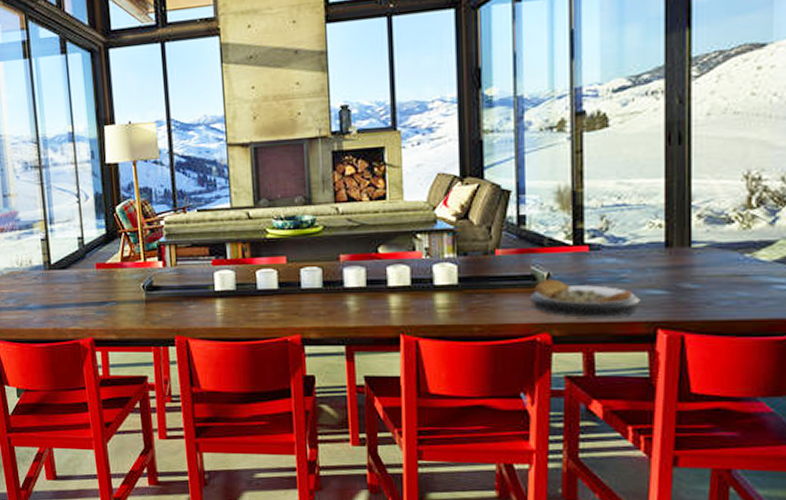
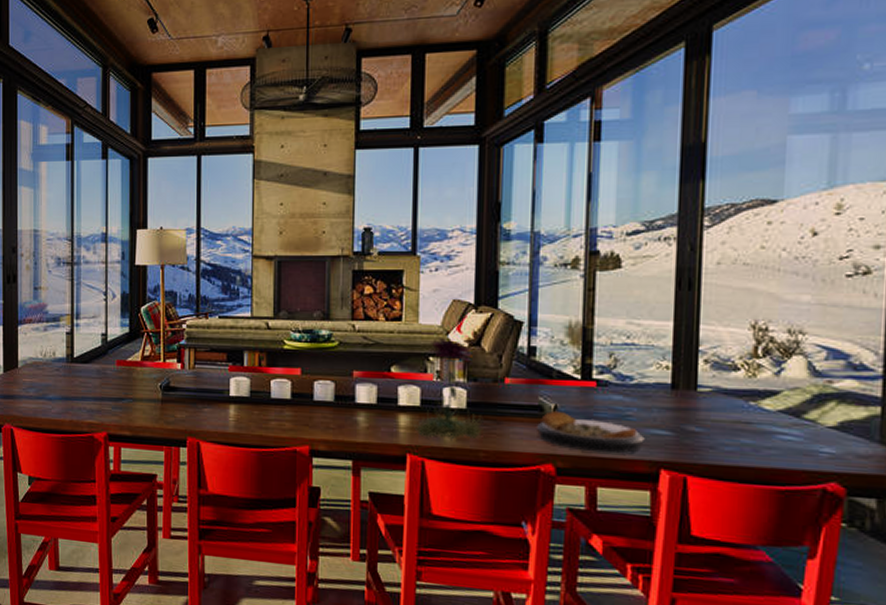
flower: none [402,213,478,317] -> present [411,336,485,440]

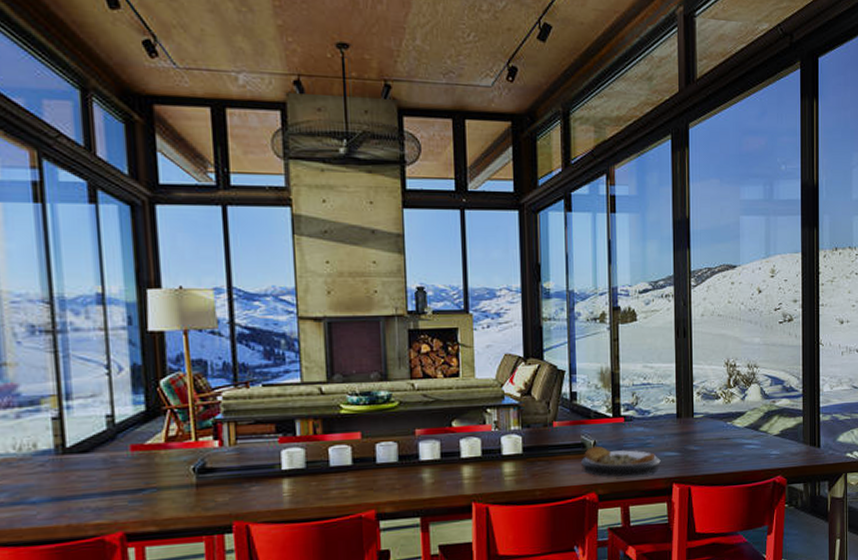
flower: present [411,336,485,440] -> none [474,389,540,484]

